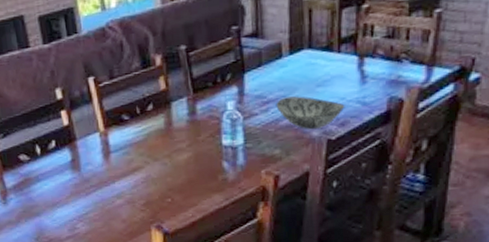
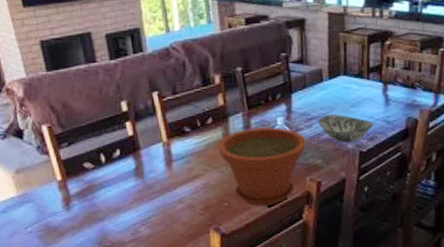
plant pot: none [159,113,261,203] -> present [217,127,306,207]

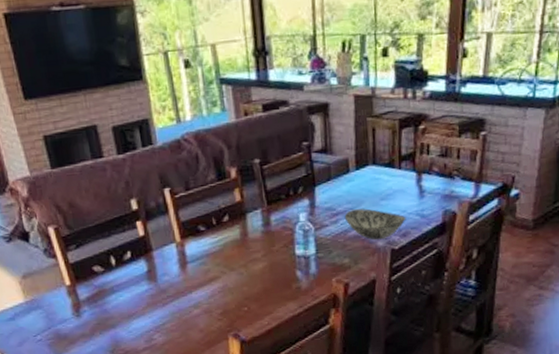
plant pot: present [217,127,306,207] -> none [235,224,332,311]

